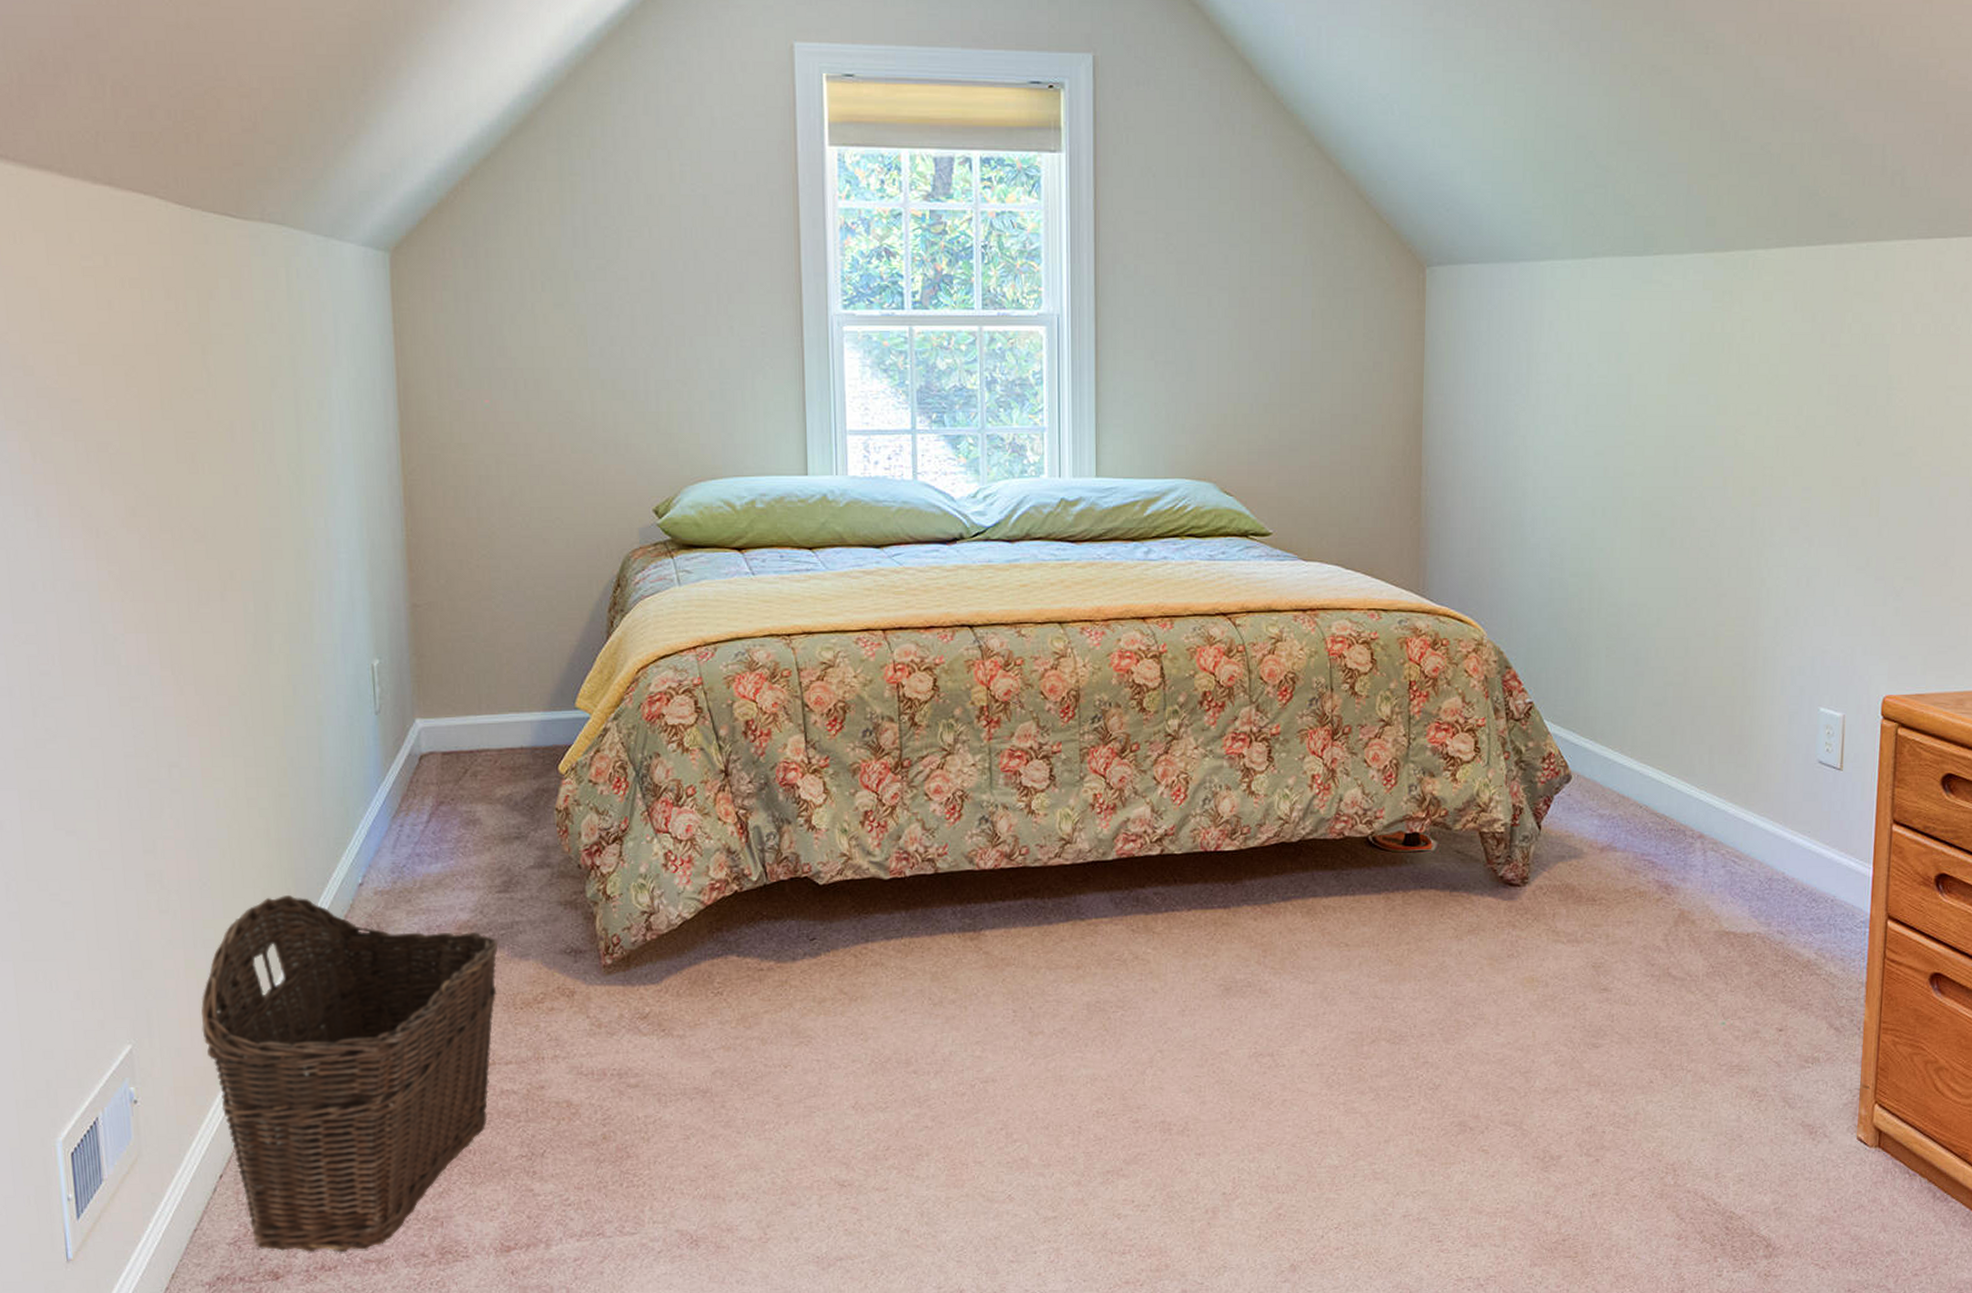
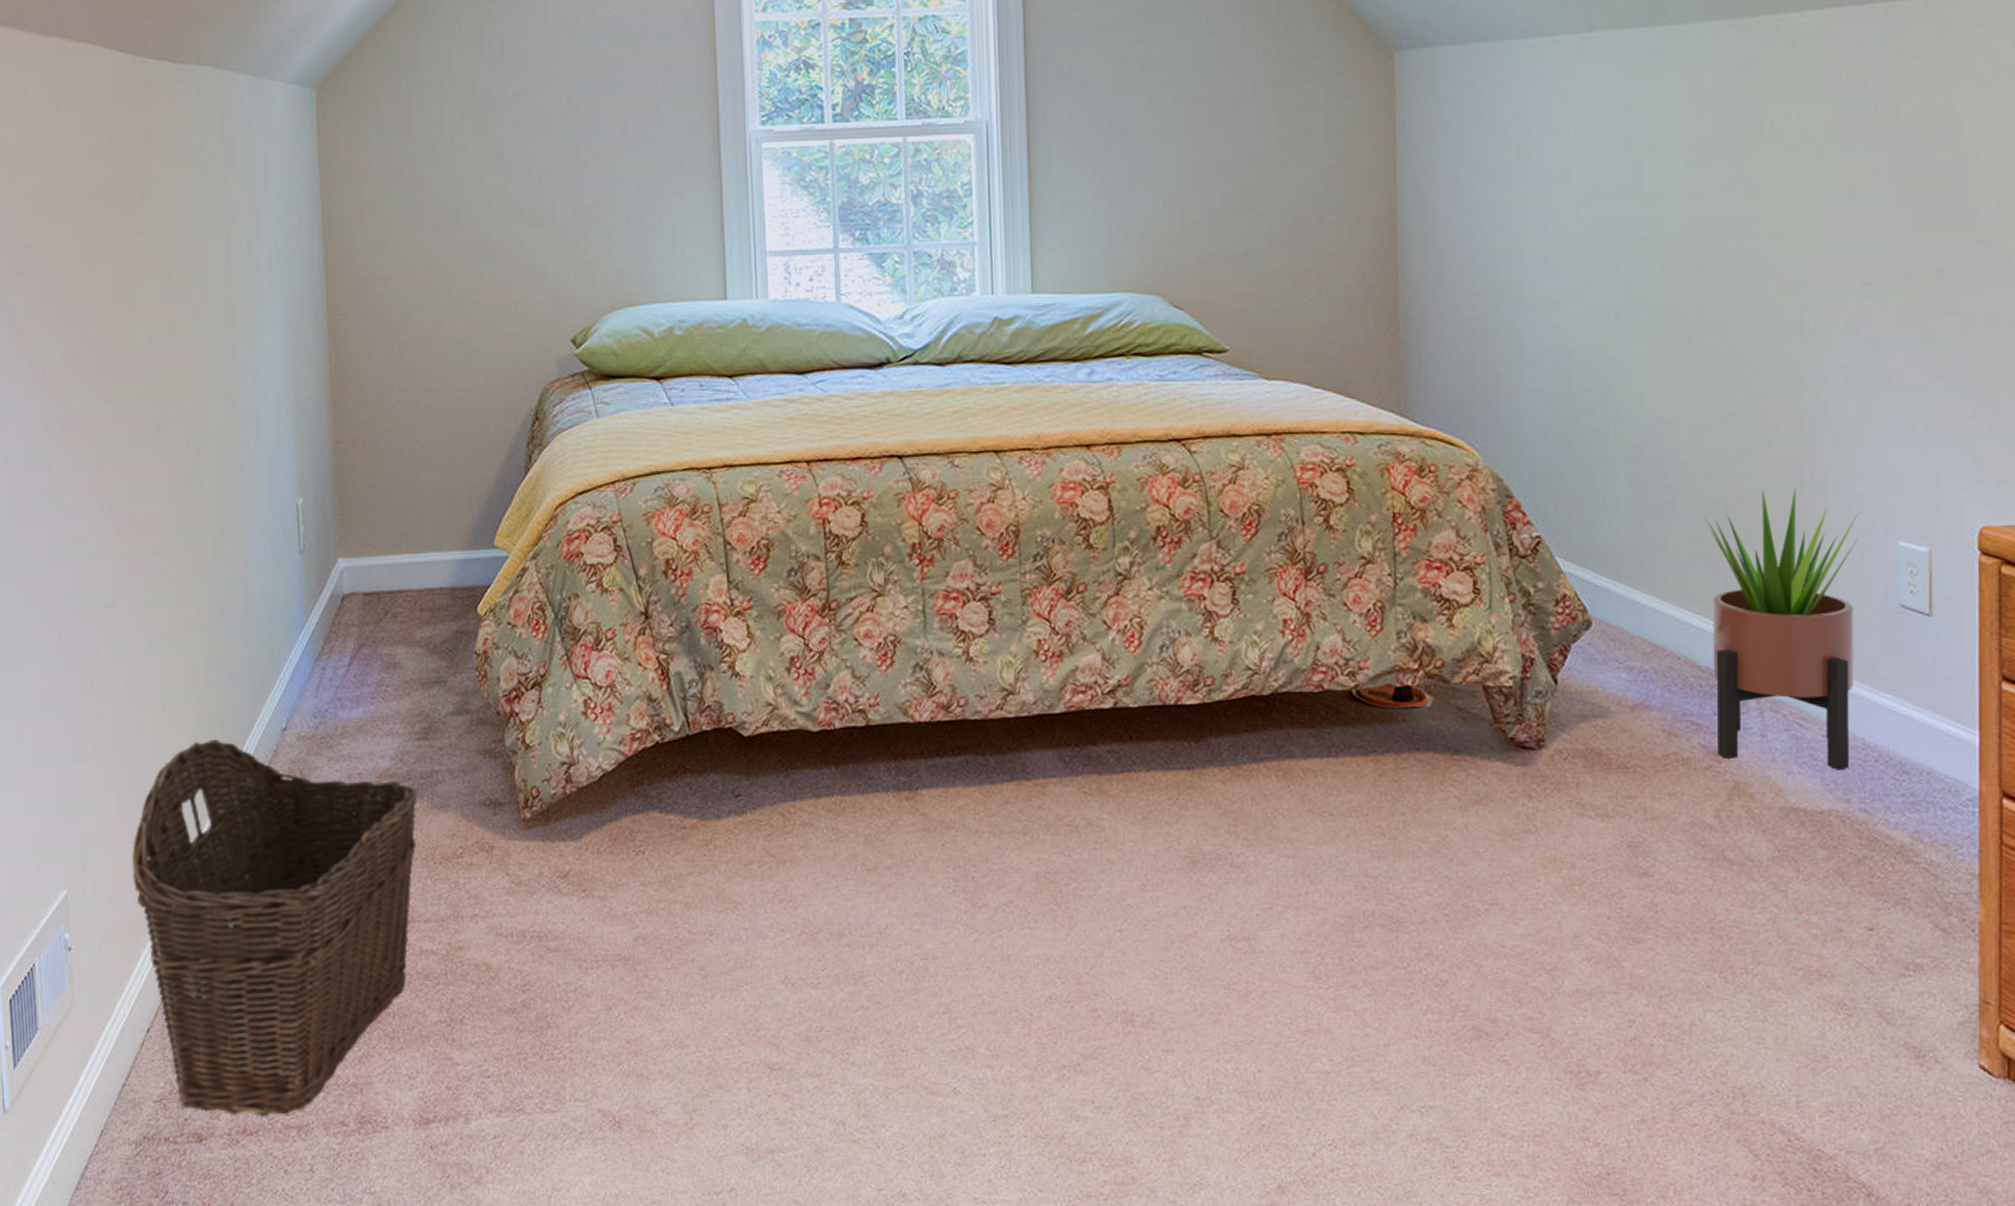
potted plant: none [1667,661,1792,899] -> present [1704,487,1861,770]

